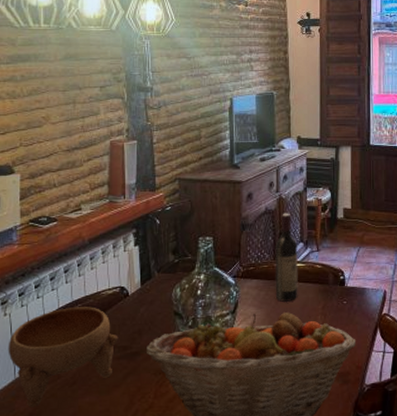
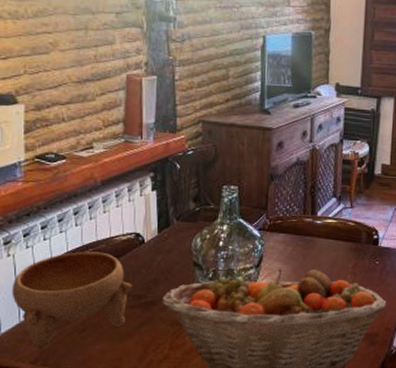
wine bottle: present [275,213,298,302] -> none [303,165,330,258]

